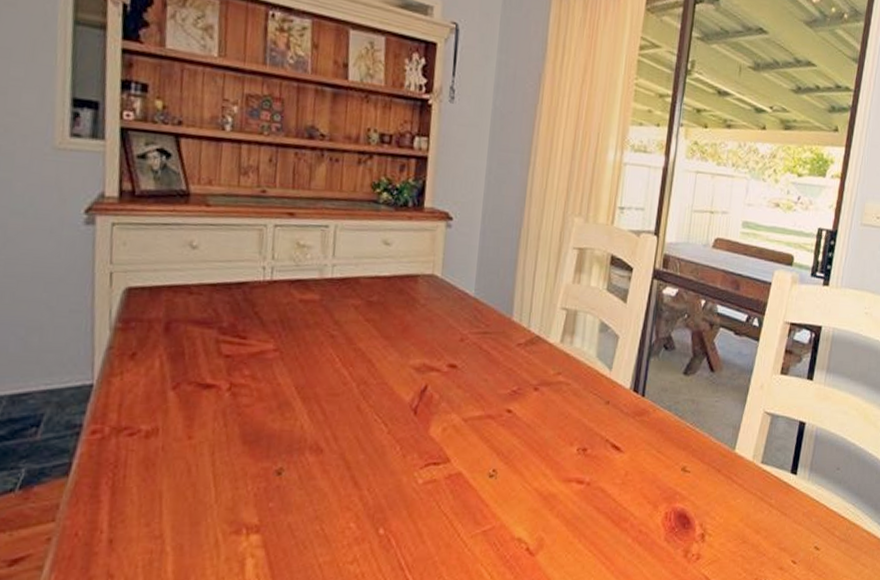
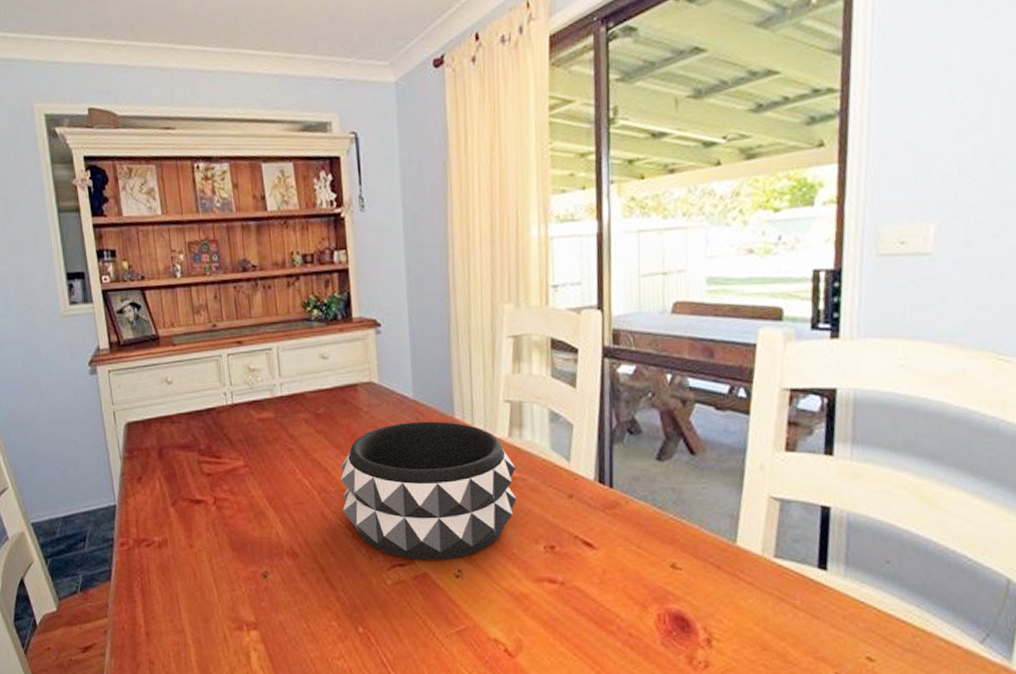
decorative bowl: none [381,319,563,459] -> present [340,421,517,560]

